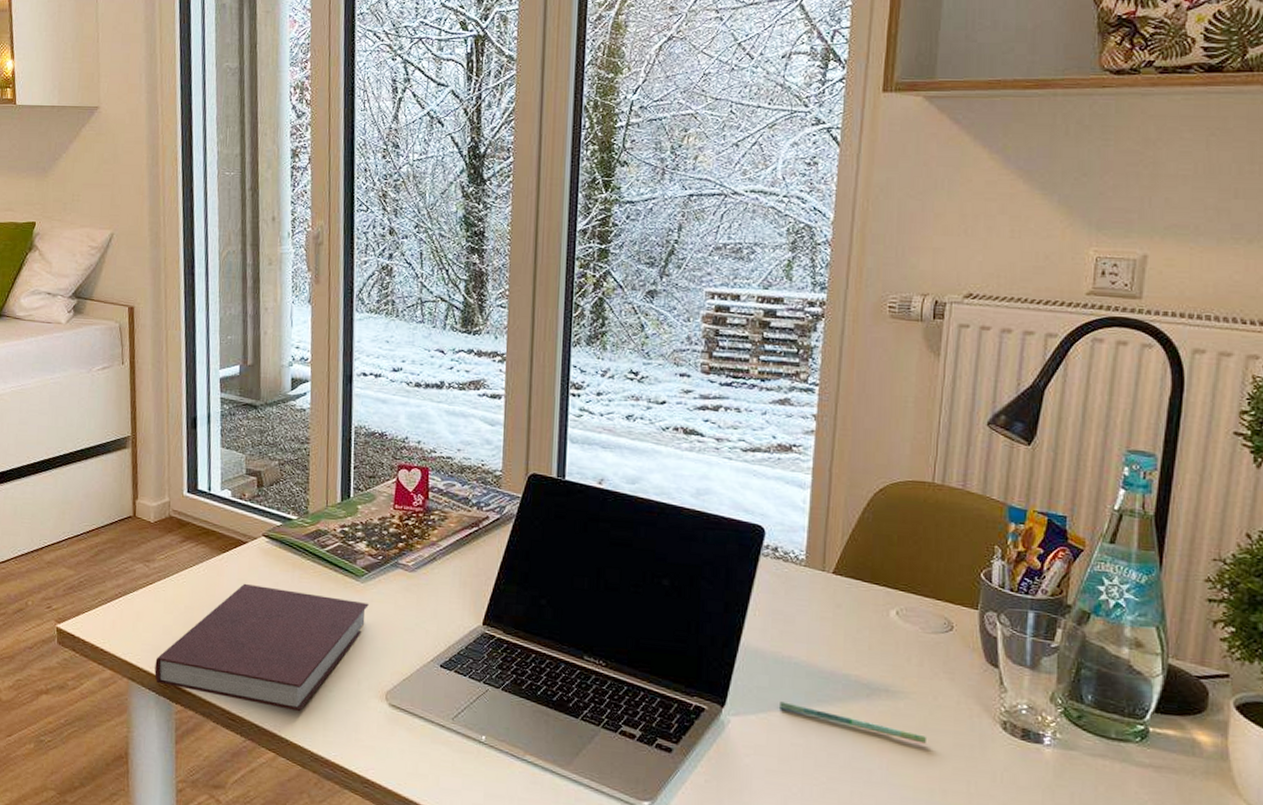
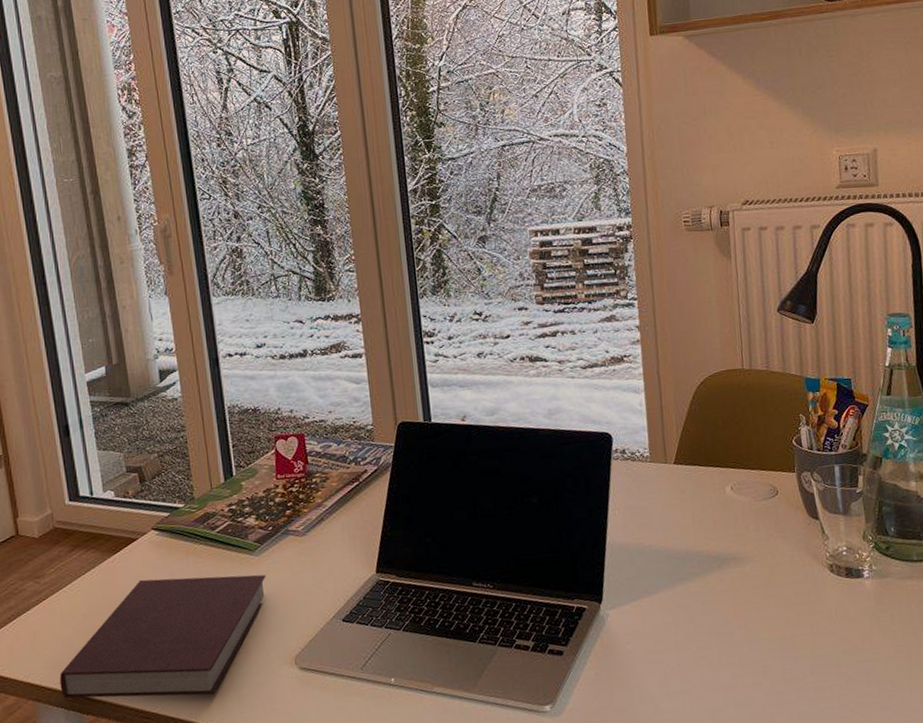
pen: present [780,701,926,744] -> none [648,587,772,599]

